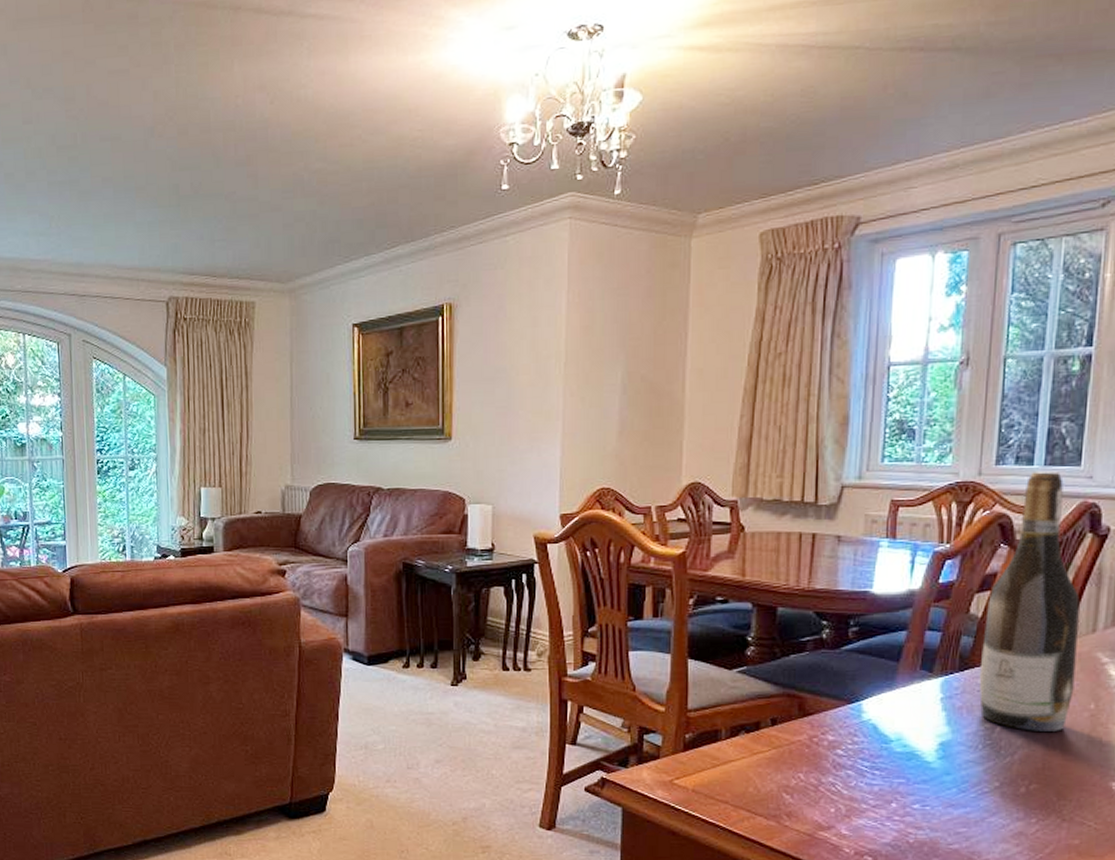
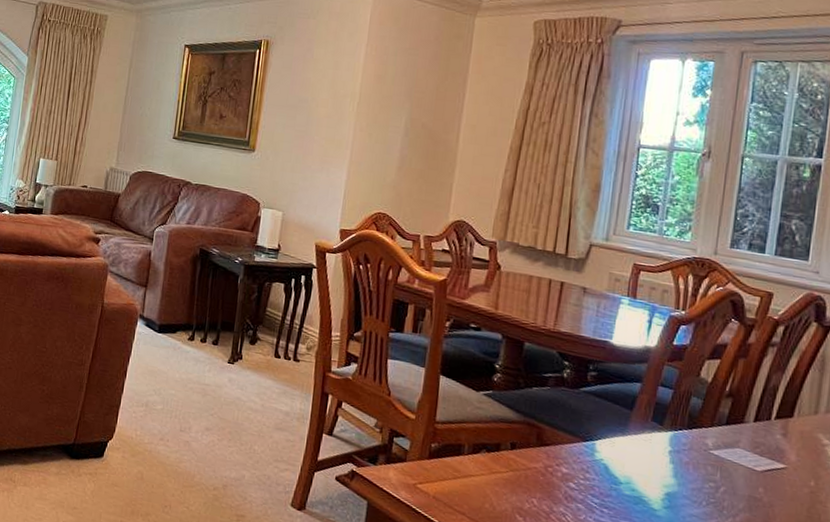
wine bottle: present [979,471,1080,731] -> none [705,259,804,502]

